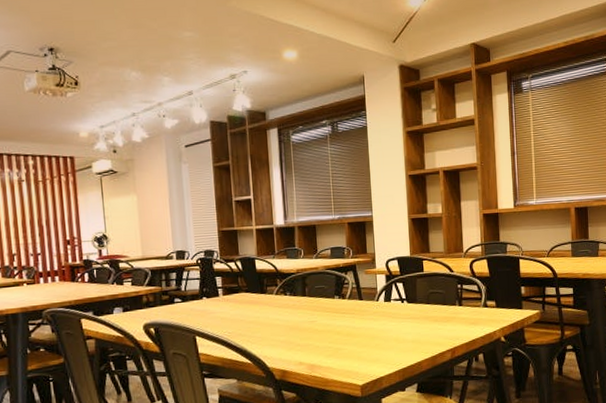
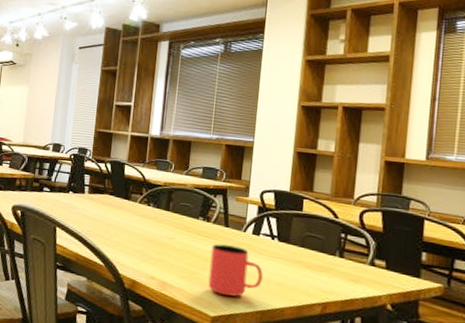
cup: none [350,316,399,363] -> present [208,244,263,297]

